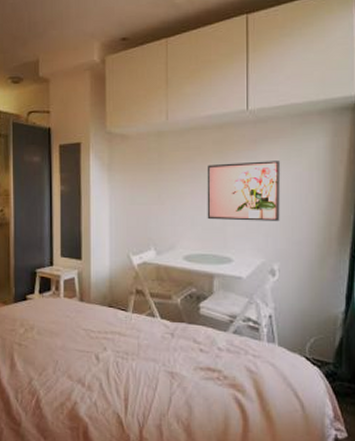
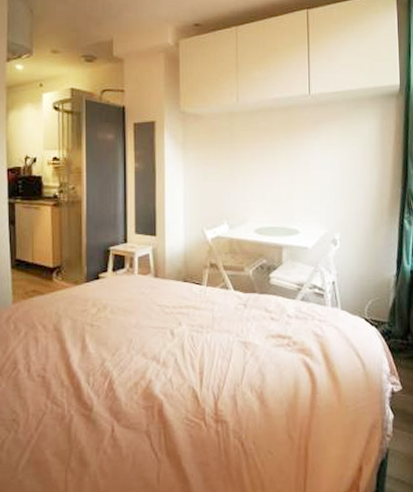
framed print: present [207,161,281,221] -> none [274,140,340,195]

